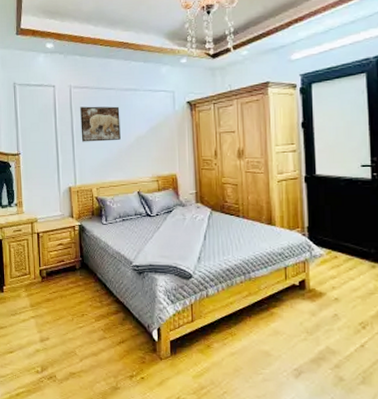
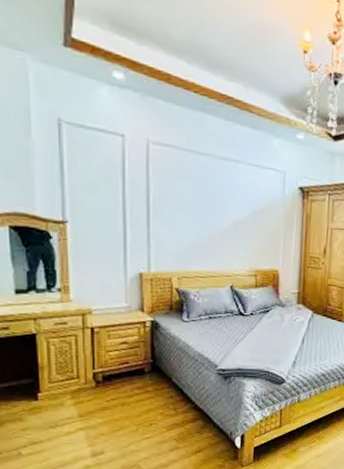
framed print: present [80,106,121,142] -> none [160,171,215,222]

